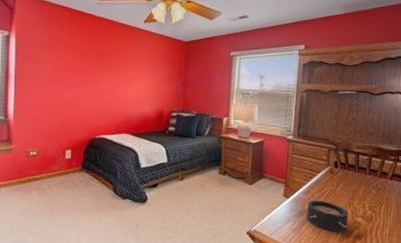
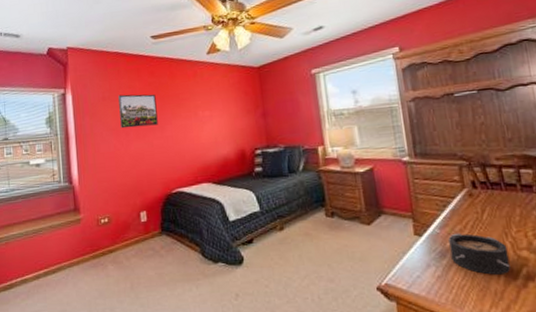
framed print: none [58,45,93,78] -> present [118,94,158,129]

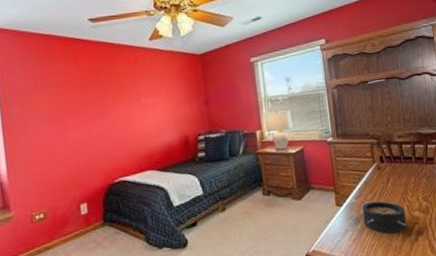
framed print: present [118,94,158,129] -> none [52,80,98,118]

